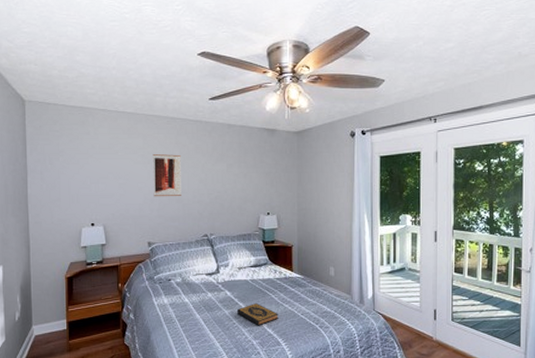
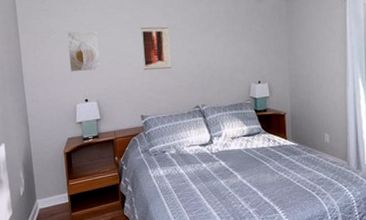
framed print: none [77,154,111,195] -> present [67,31,102,72]
hardback book: present [237,303,279,326] -> none [232,172,274,195]

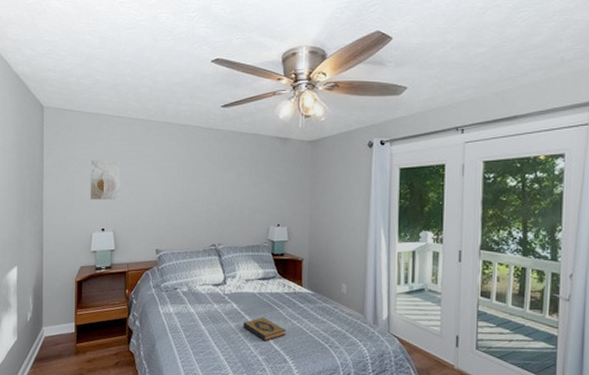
wall art: present [140,26,171,71] -> none [163,161,191,205]
hardback book: none [232,172,274,195] -> present [243,317,286,341]

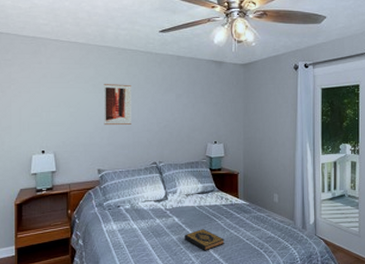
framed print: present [90,159,122,201] -> none [28,82,61,123]
wall art: none [163,161,191,205] -> present [104,84,131,126]

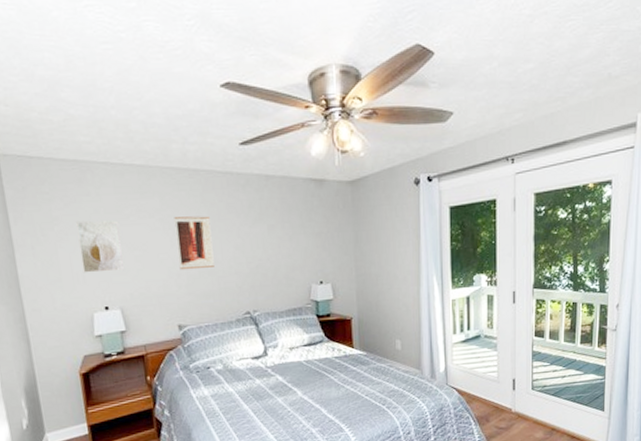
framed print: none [28,82,61,123] -> present [76,220,125,273]
hardback book: present [185,229,225,251] -> none [291,387,340,412]

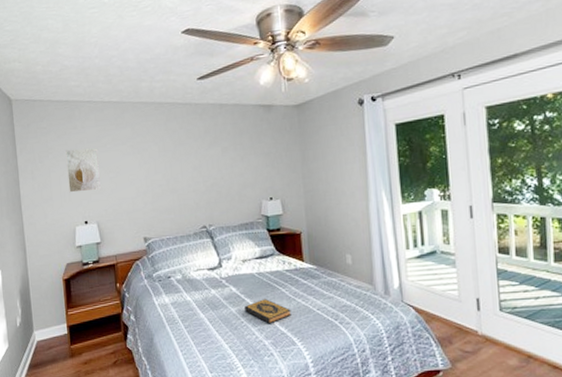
wall art: present [174,216,214,271] -> none [142,141,175,189]
hardback book: none [291,387,340,412] -> present [245,299,292,324]

